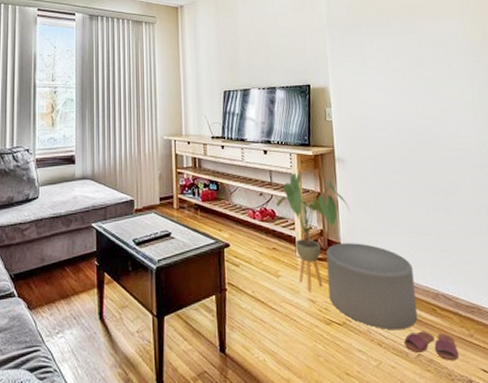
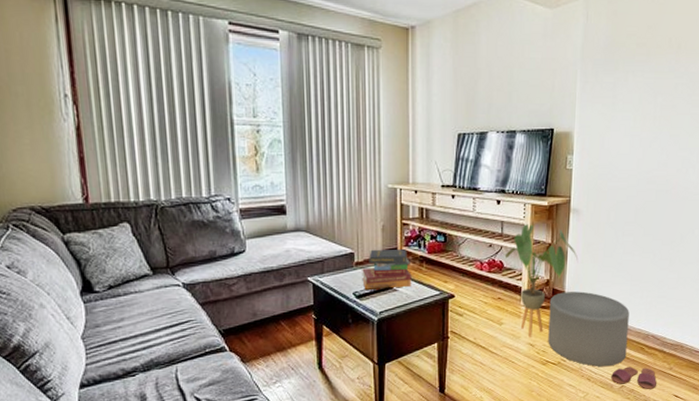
books: none [141,196,188,237] -> present [362,249,412,290]

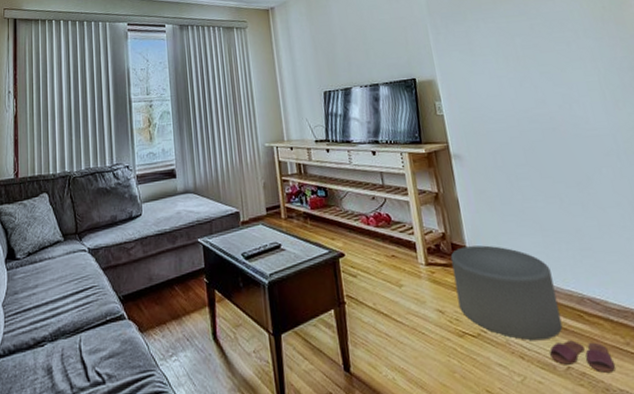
books: present [362,249,412,290] -> none [248,206,299,250]
house plant: present [504,224,579,337] -> none [390,173,473,302]

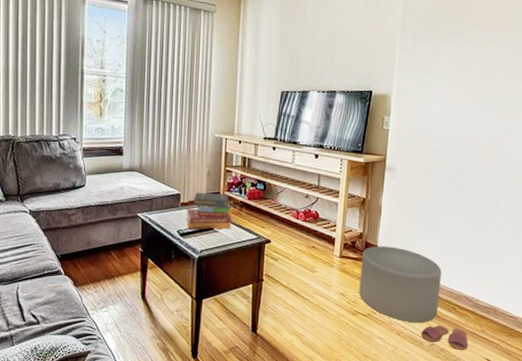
books: none [248,206,299,250] -> present [186,192,232,230]

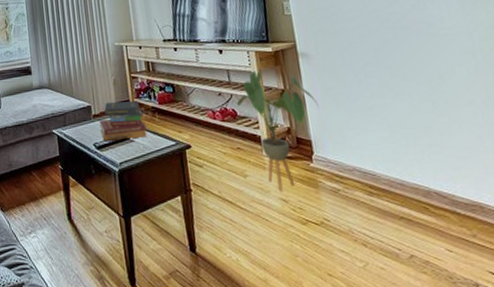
house plant: none [320,178,392,287] -> present [236,71,320,192]
pouf: present [359,246,442,322] -> none [295,140,408,229]
slippers: present [421,325,468,350] -> none [393,231,460,262]

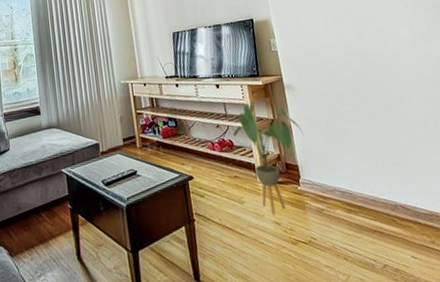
books: present [99,101,147,141] -> none [107,136,153,177]

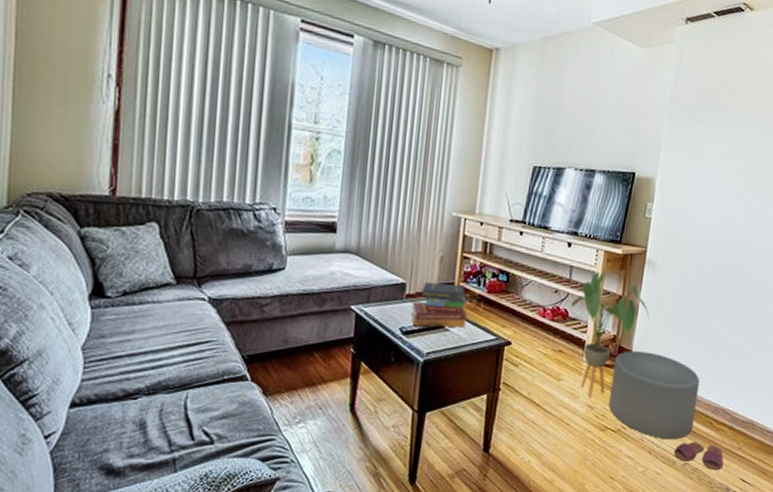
books: none [107,136,153,177] -> present [411,281,467,329]
pouf: none [285,163,380,244] -> present [608,351,700,439]
slippers: none [369,242,423,268] -> present [674,442,724,470]

